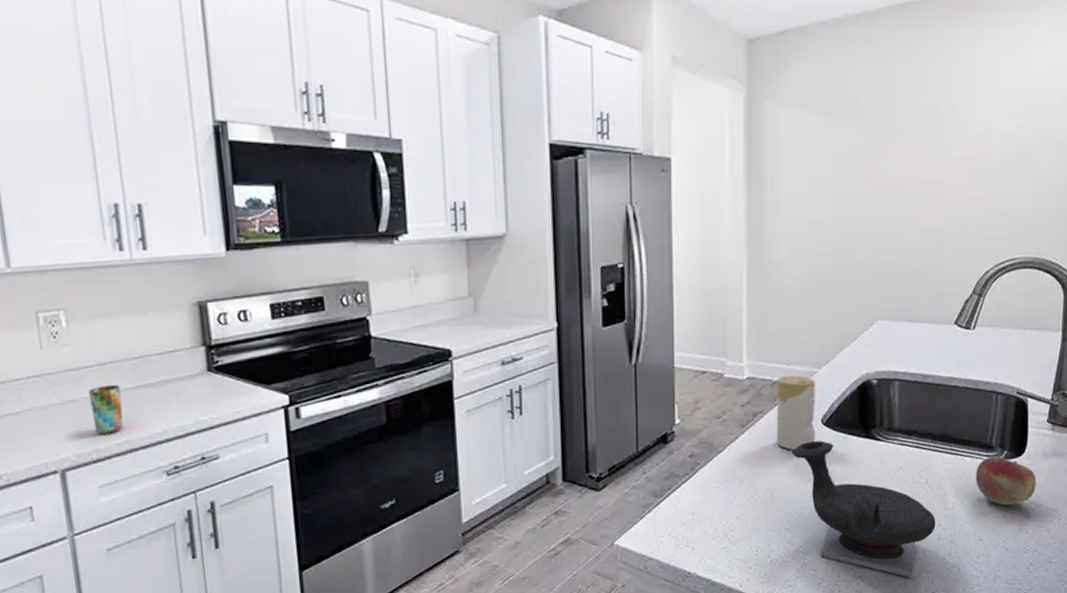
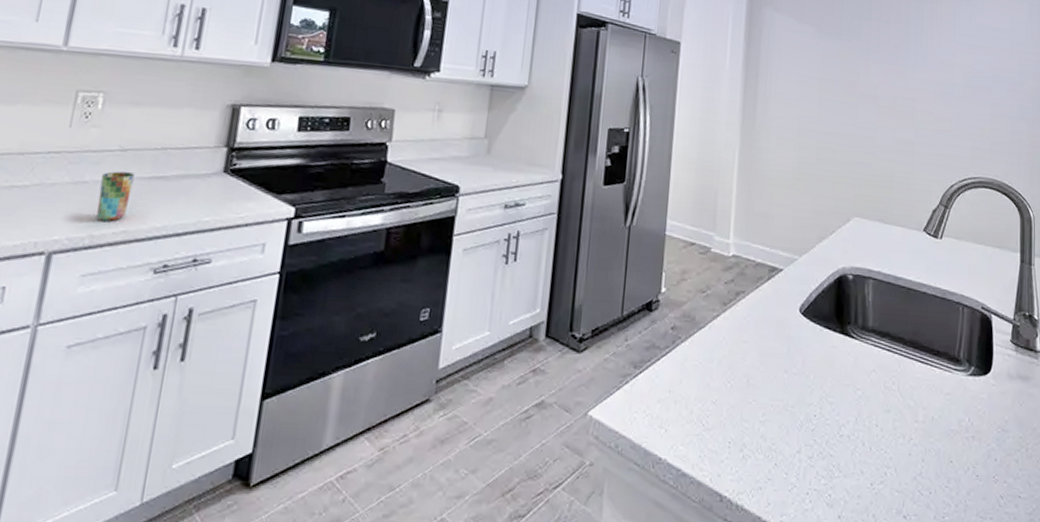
candle: present [776,375,816,450] -> none [755,259,796,336]
teapot: present [792,441,936,578] -> none [770,329,907,496]
fruit: present [975,456,1037,506] -> none [944,370,1003,427]

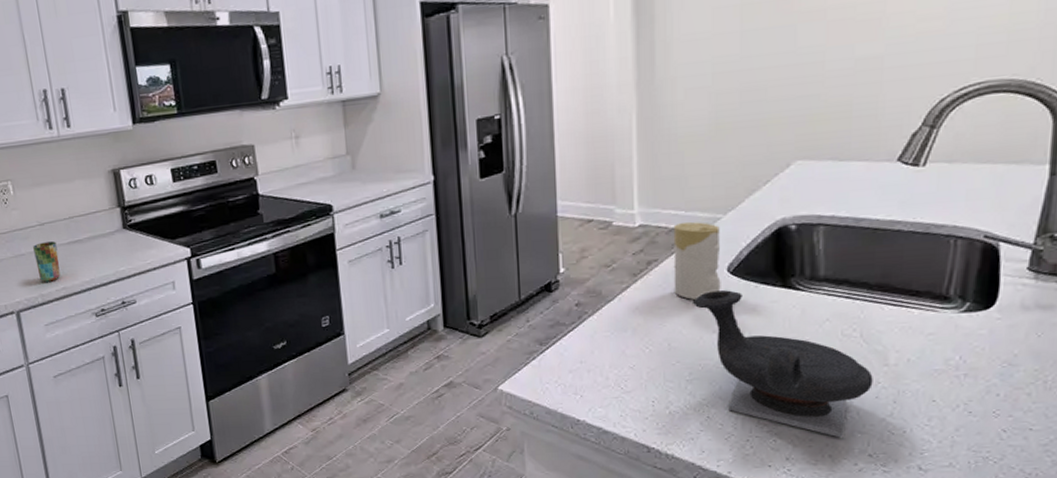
candle: none [755,259,796,336] -> present [673,222,721,300]
teapot: none [770,329,907,496] -> present [693,290,873,438]

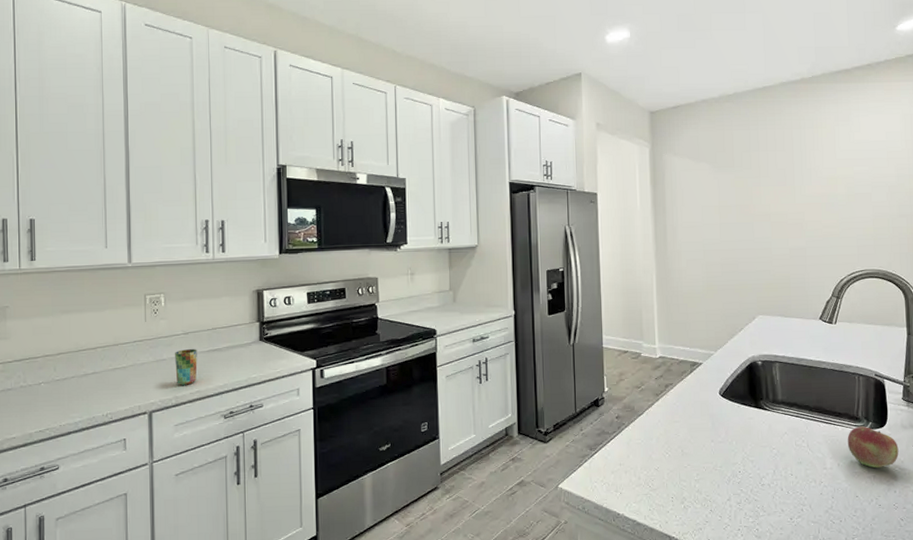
candle: present [673,222,721,300] -> none [682,356,716,415]
teapot: present [693,290,873,438] -> none [697,409,818,527]
fruit: none [926,308,1012,364] -> present [847,426,899,468]

